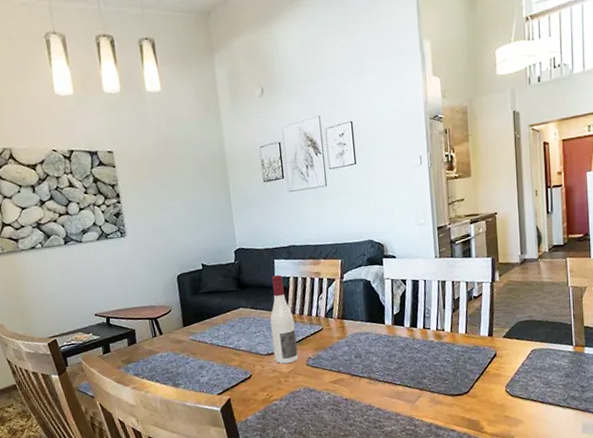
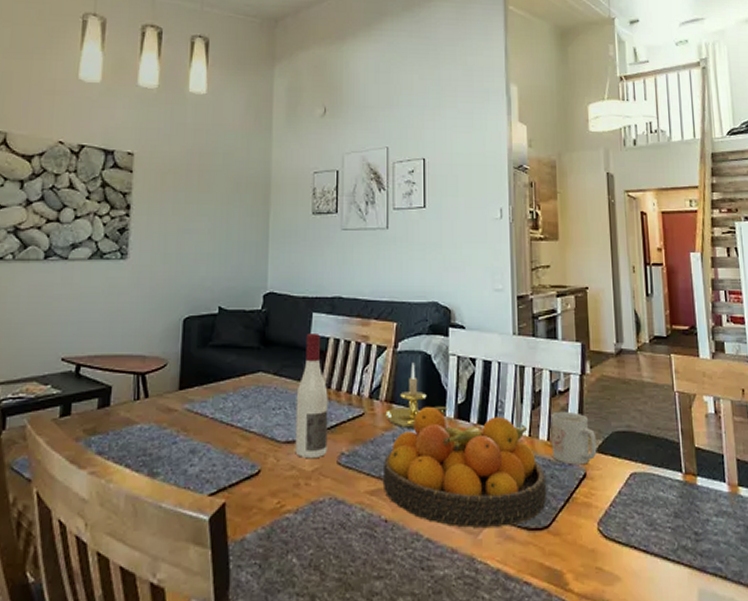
candle holder: none [338,288,387,336] -> present [385,362,449,430]
fruit bowl: none [341,319,466,399] -> present [382,407,547,529]
mug: none [468,310,505,349] -> present [551,411,597,465]

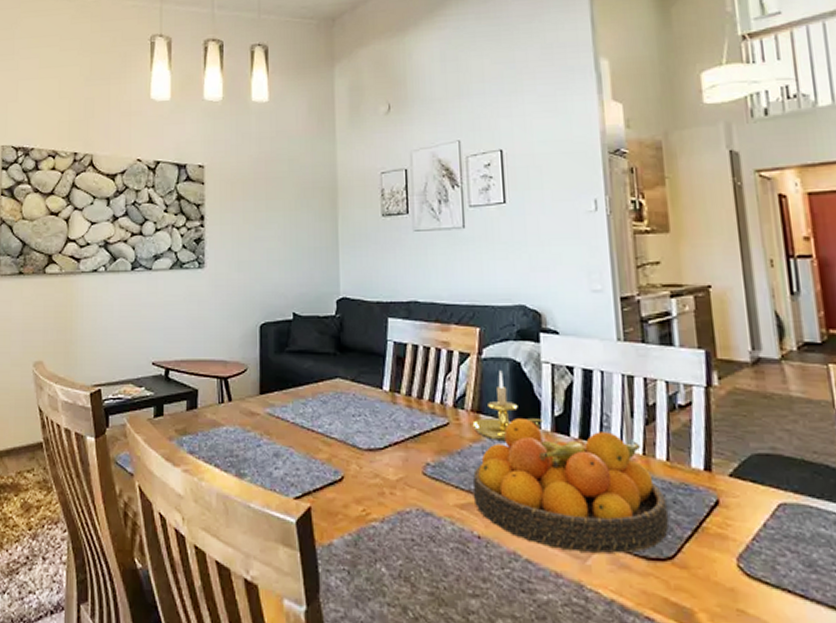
wine bottle: present [295,334,328,459] -> none [375,340,412,468]
mug: present [551,411,597,465] -> none [671,428,732,491]

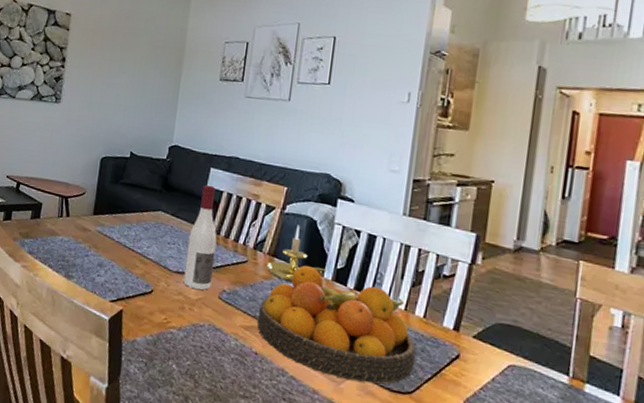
wine bottle: none [375,340,412,468] -> present [183,185,217,290]

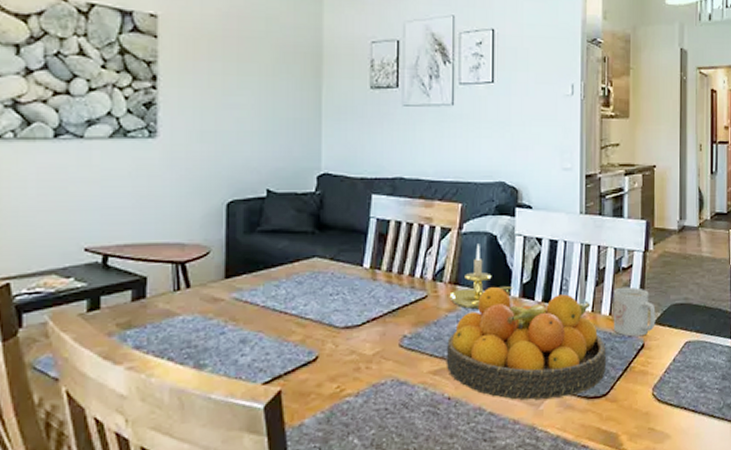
wine bottle: present [183,185,217,290] -> none [355,216,389,343]
mug: none [426,293,477,347] -> present [613,286,656,337]

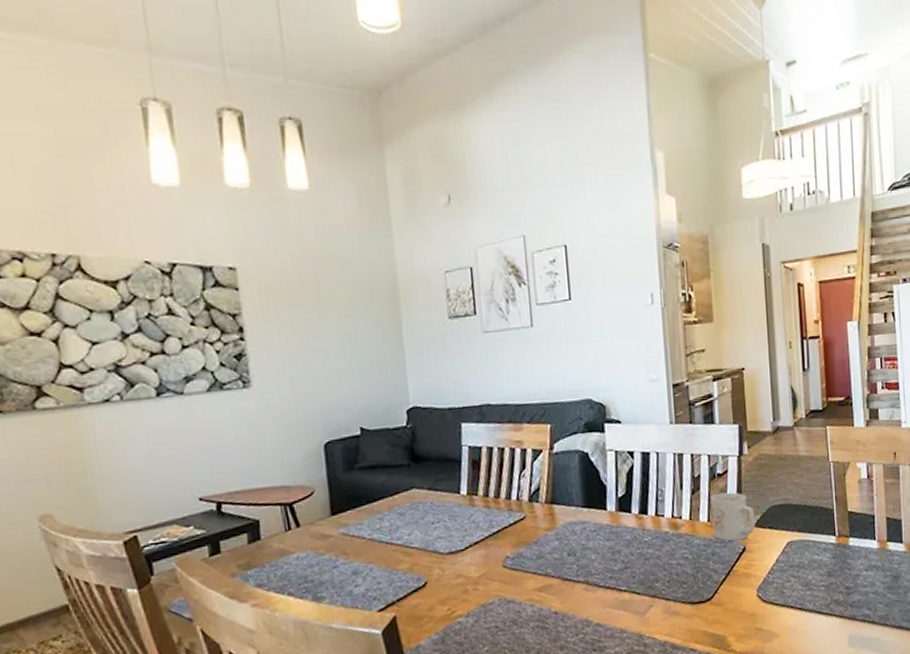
fruit bowl: present [446,287,607,401] -> none [549,503,709,610]
candle holder: present [449,244,514,310] -> none [546,462,610,527]

